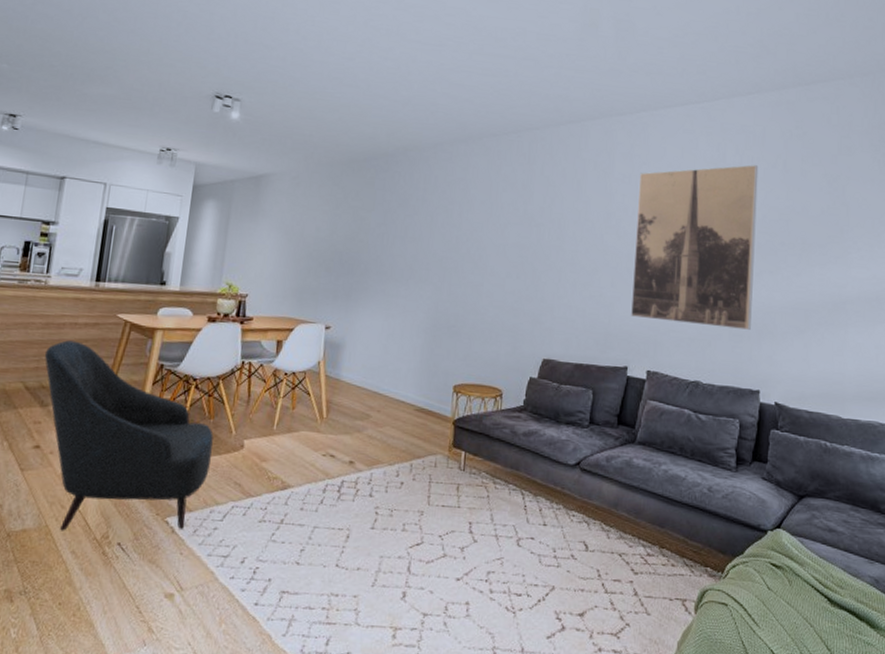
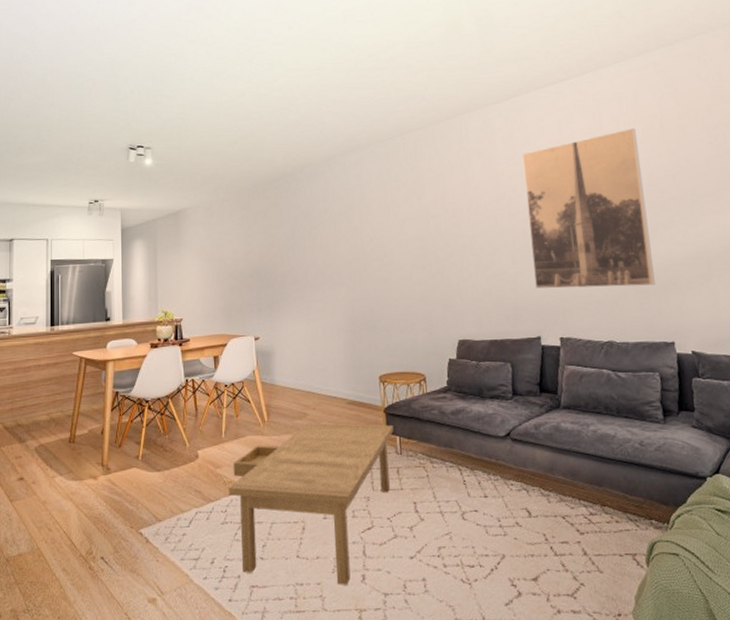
armchair: present [44,340,214,531] -> none [16,381,171,552]
coffee table: none [271,425,460,601] -> present [228,422,394,585]

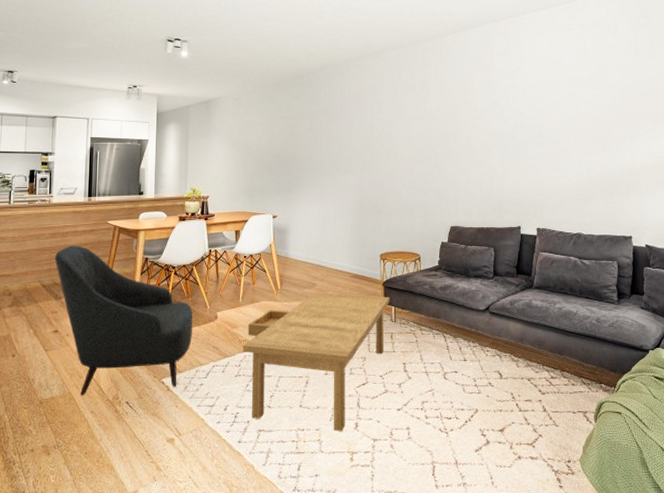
armchair: none [16,381,171,552] -> present [54,245,193,396]
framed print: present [521,128,655,289] -> none [515,52,620,187]

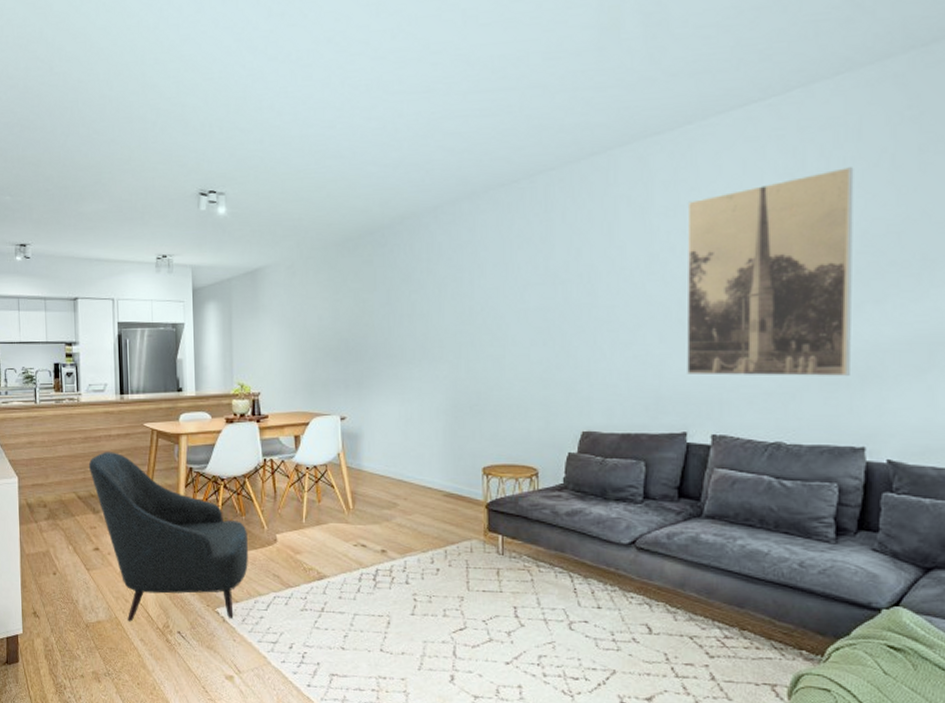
coffee table: present [243,292,390,431] -> none [309,514,496,684]
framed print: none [515,52,620,187] -> present [686,167,854,376]

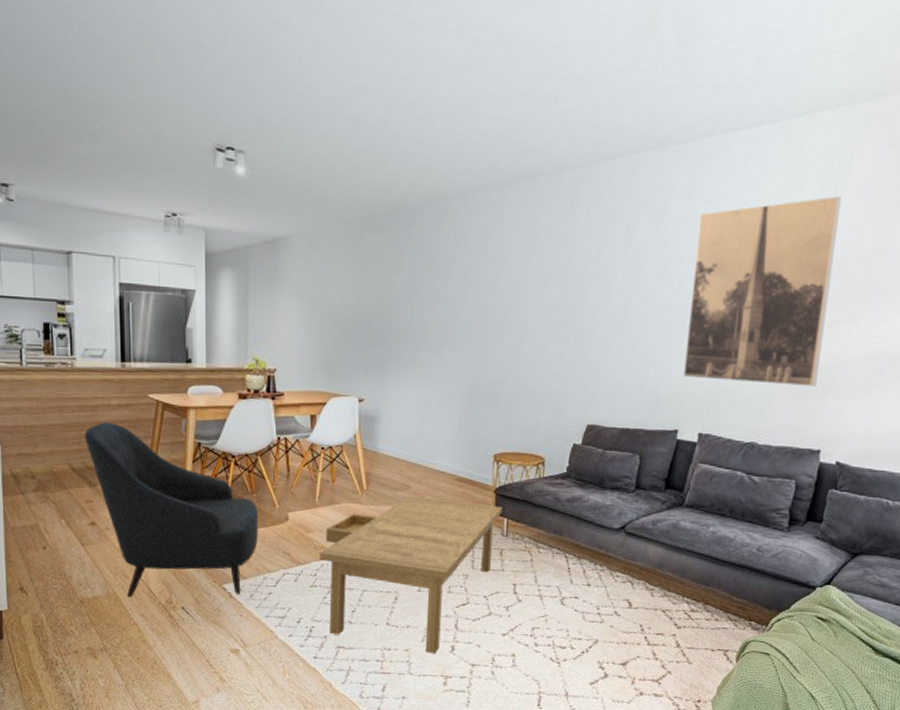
coffee table: none [309,514,496,684] -> present [319,496,502,654]

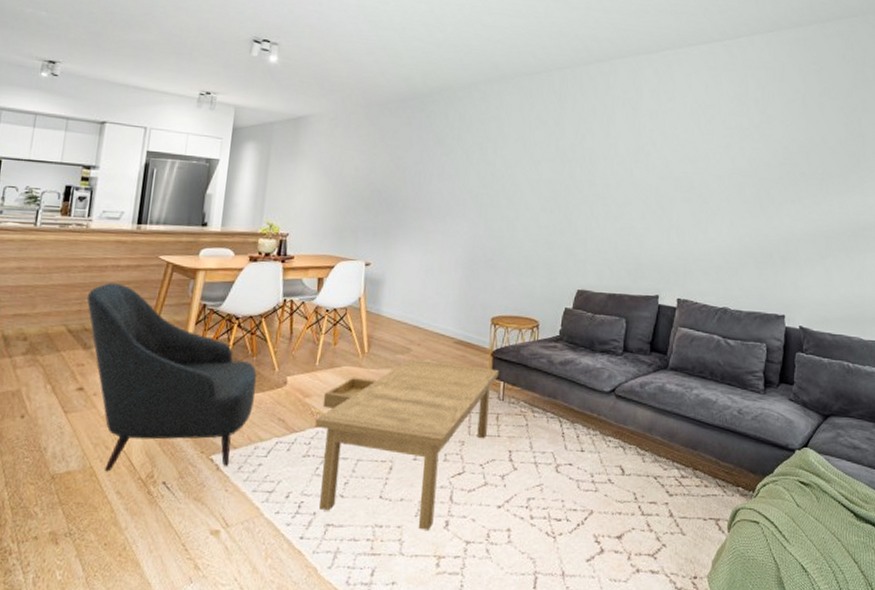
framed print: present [684,196,842,386] -> none [661,99,779,257]

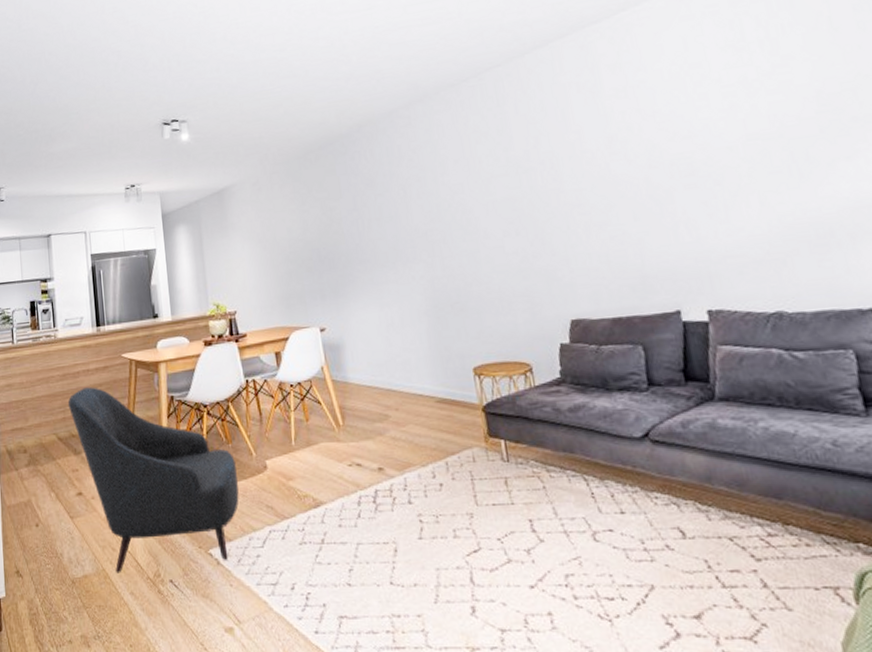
coffee table: present [315,359,499,530] -> none [304,425,498,618]

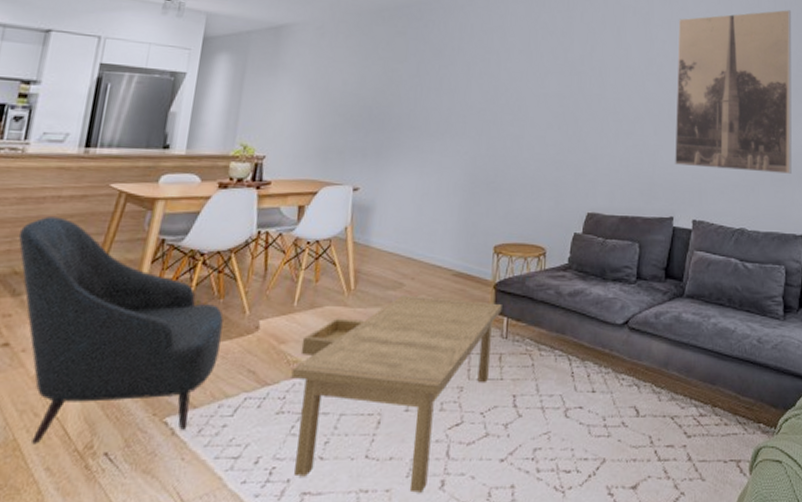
coffee table: none [304,425,498,618] -> present [291,295,502,493]
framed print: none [636,33,838,250] -> present [675,9,792,174]

